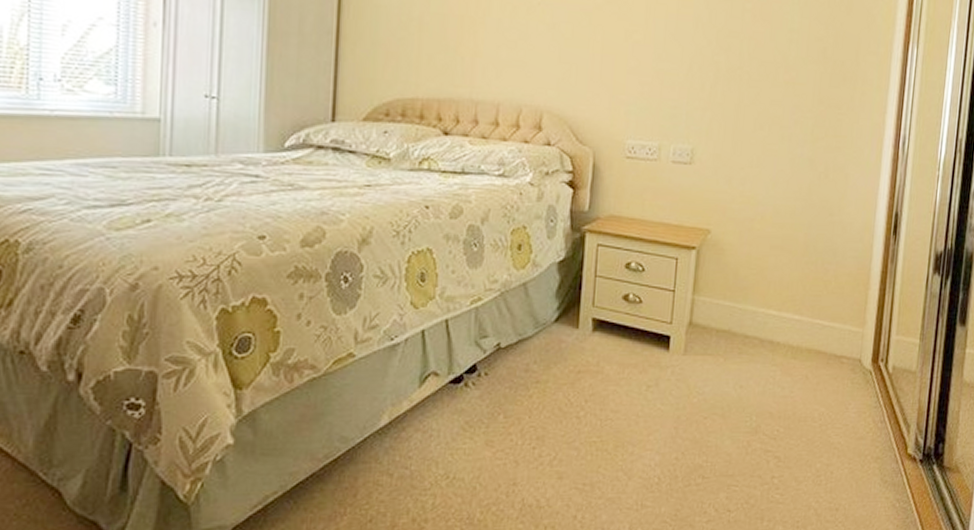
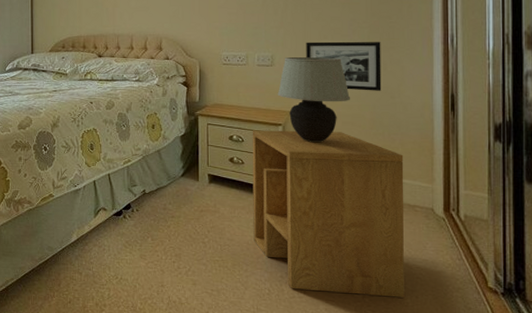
side table: none [645,255,836,475] -> present [252,130,404,298]
table lamp: none [694,153,784,274] -> present [277,57,351,143]
picture frame: none [735,132,826,205] -> present [306,41,382,91]

